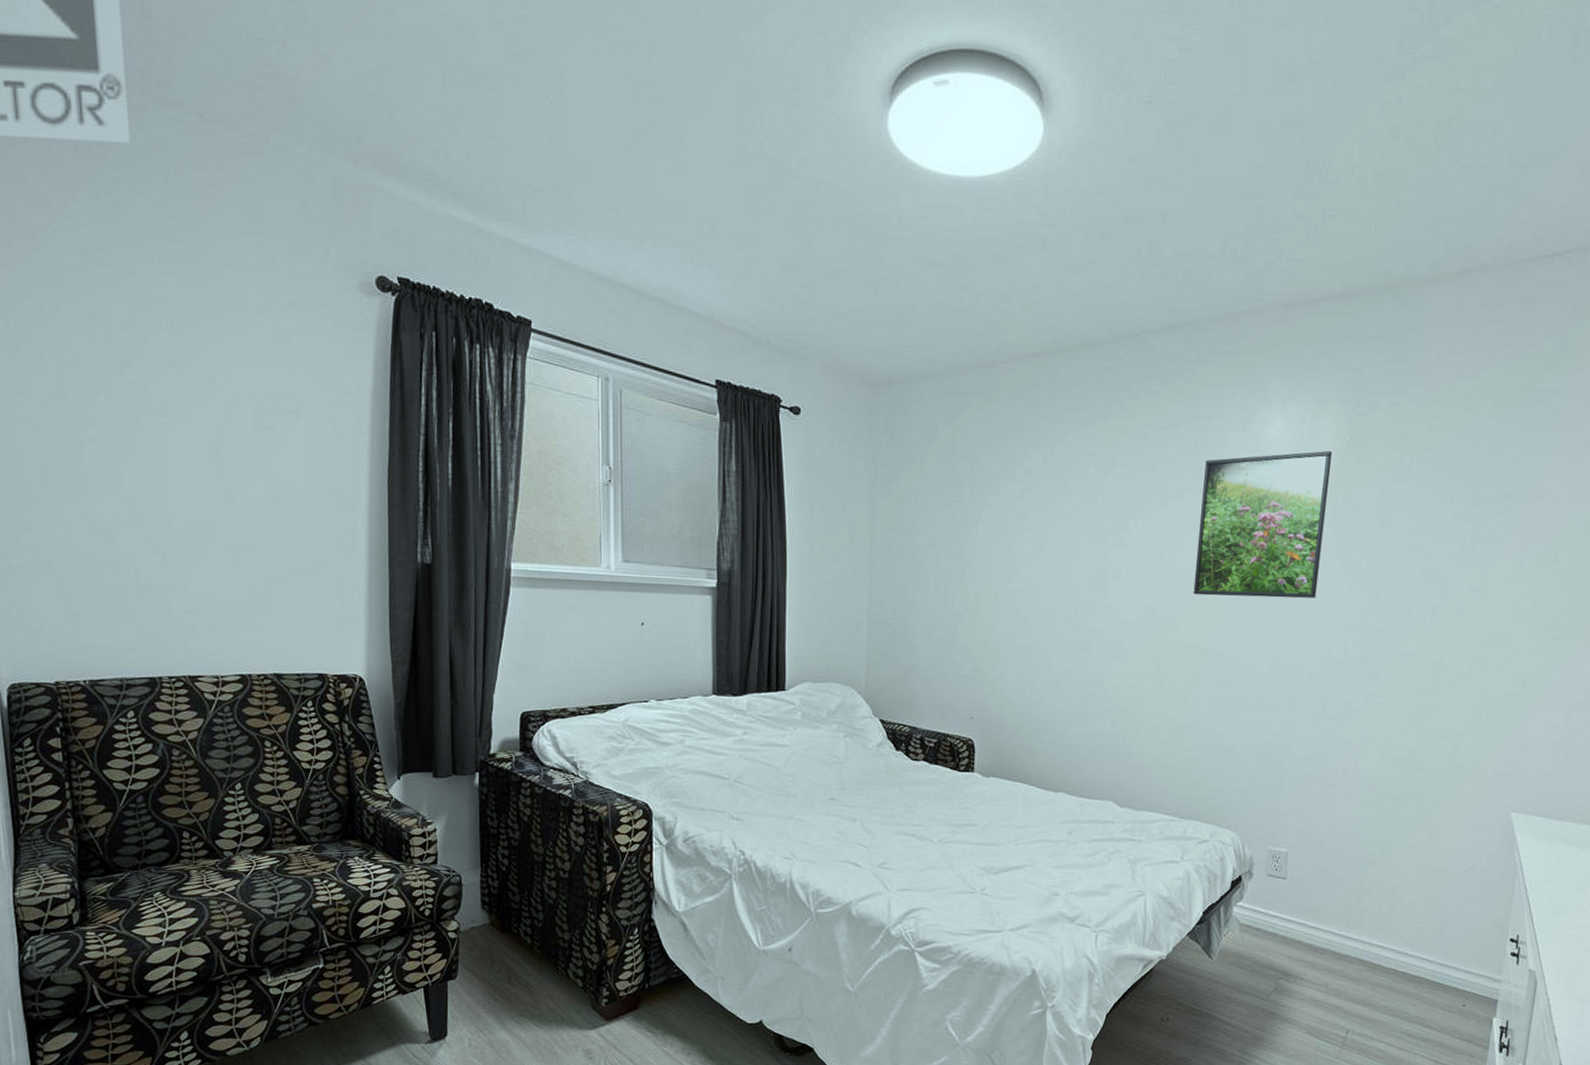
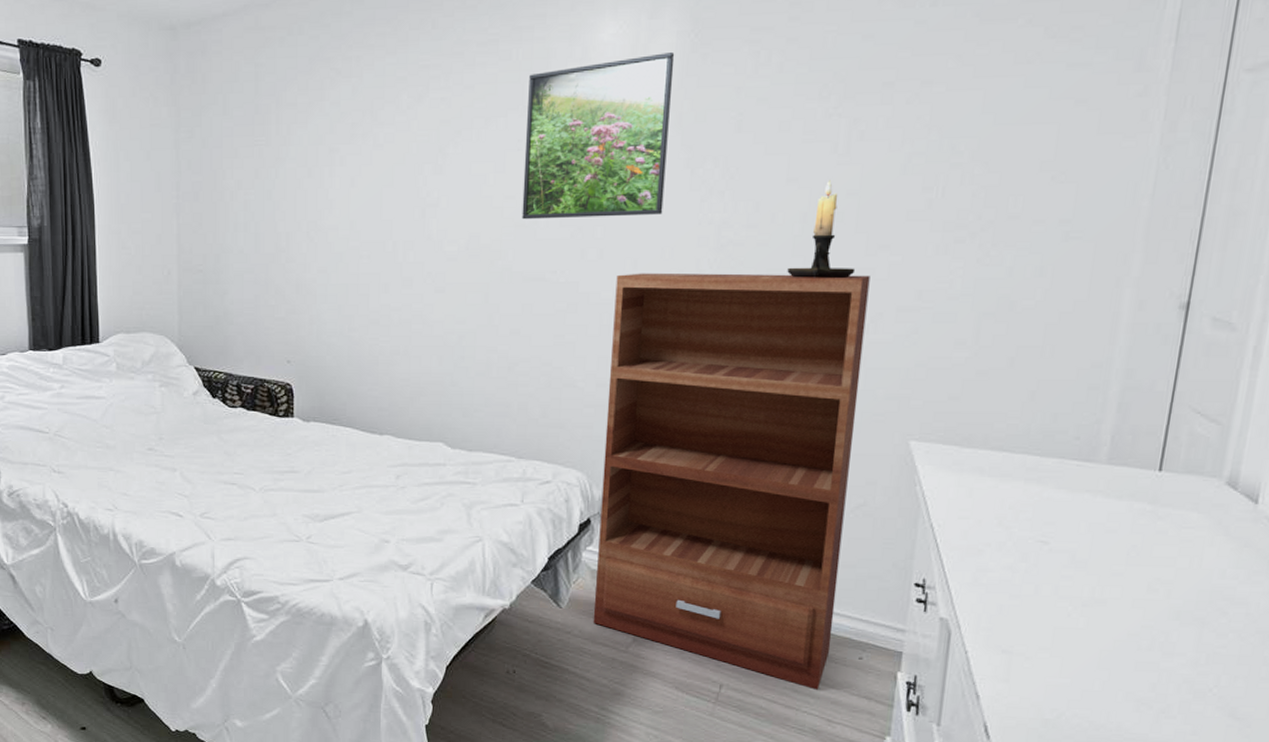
bookshelf: none [1239,650,1486,1034] -> present [593,272,870,690]
candle holder: none [1418,577,1474,665] -> present [787,180,856,278]

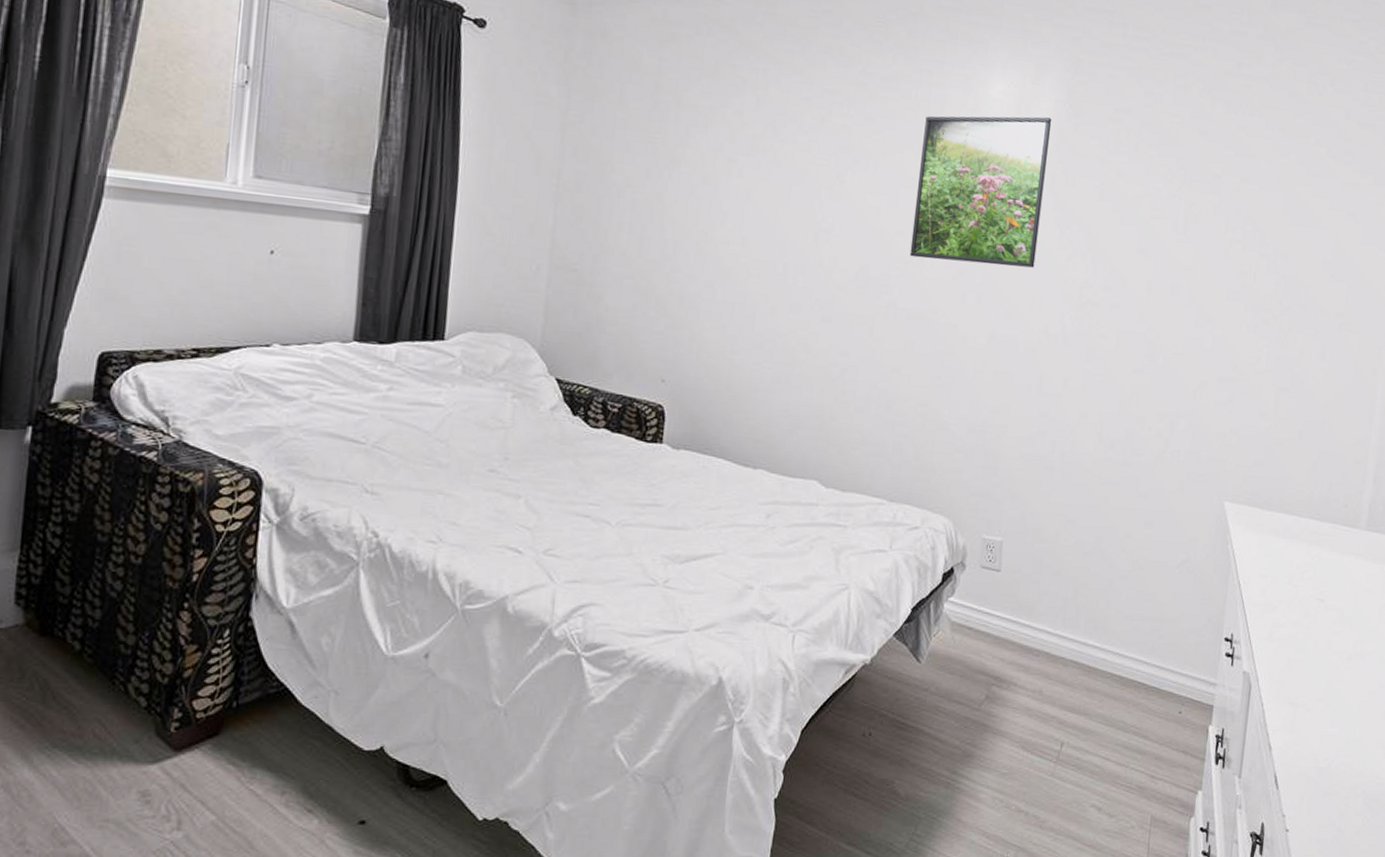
bookshelf: present [593,272,870,690] -> none [949,321,1199,746]
candle holder: present [787,180,856,278] -> none [1134,255,1188,346]

